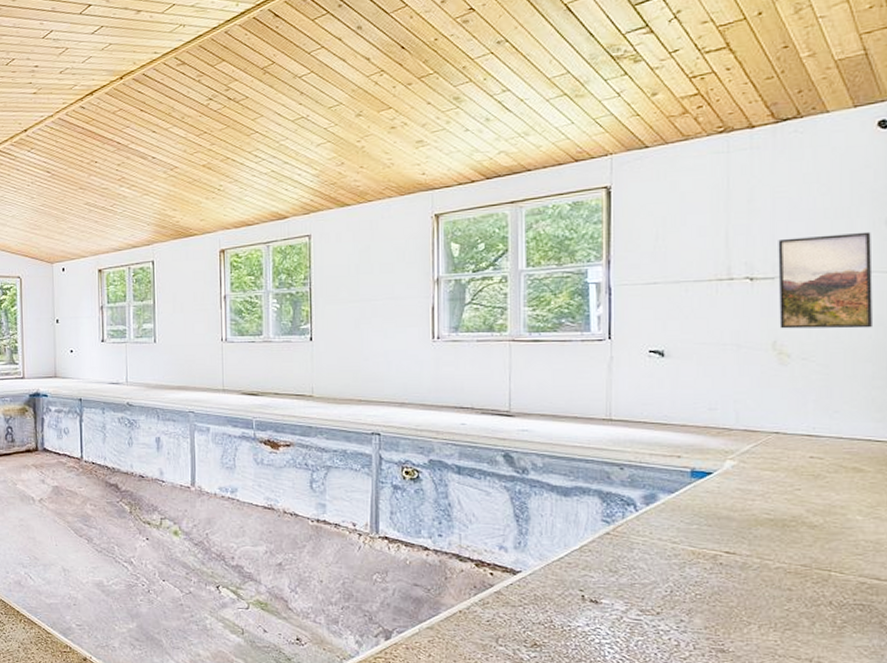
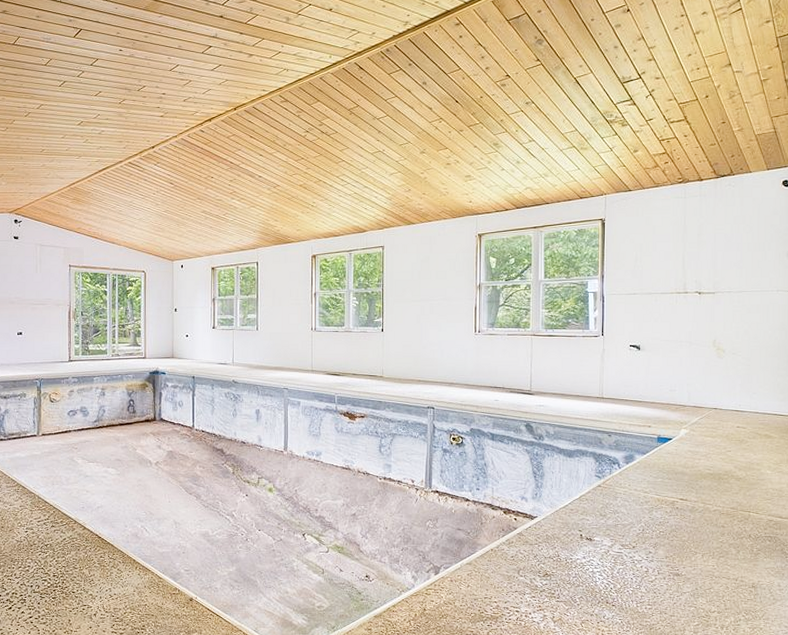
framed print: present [778,231,873,329] -> none [717,261,779,332]

